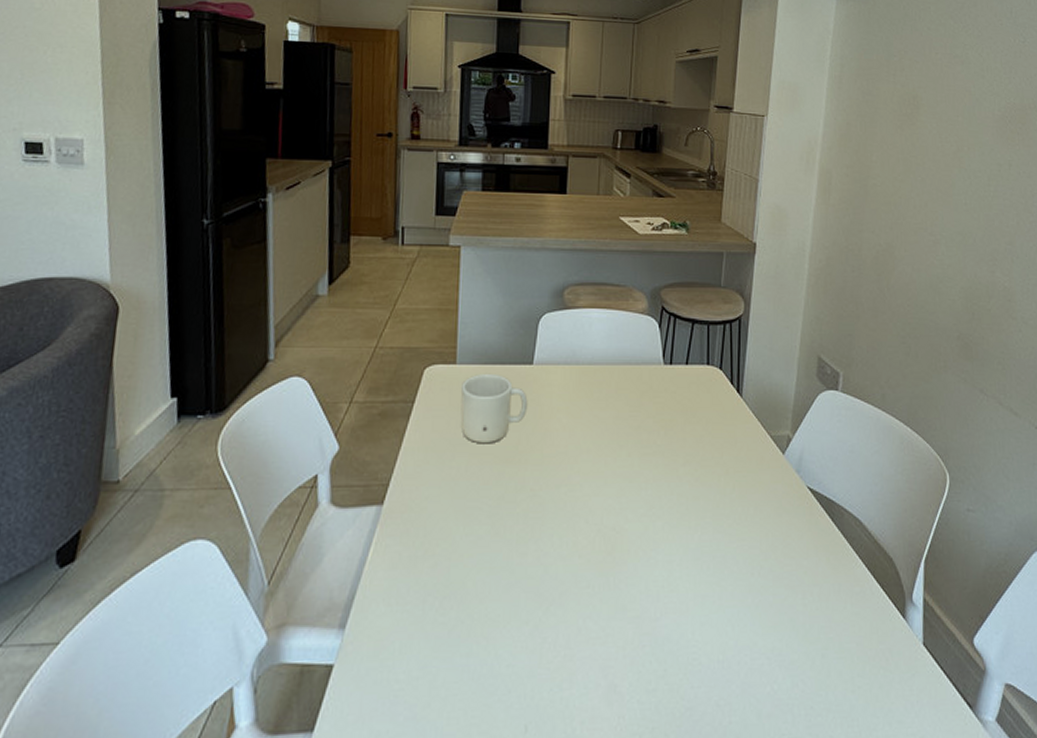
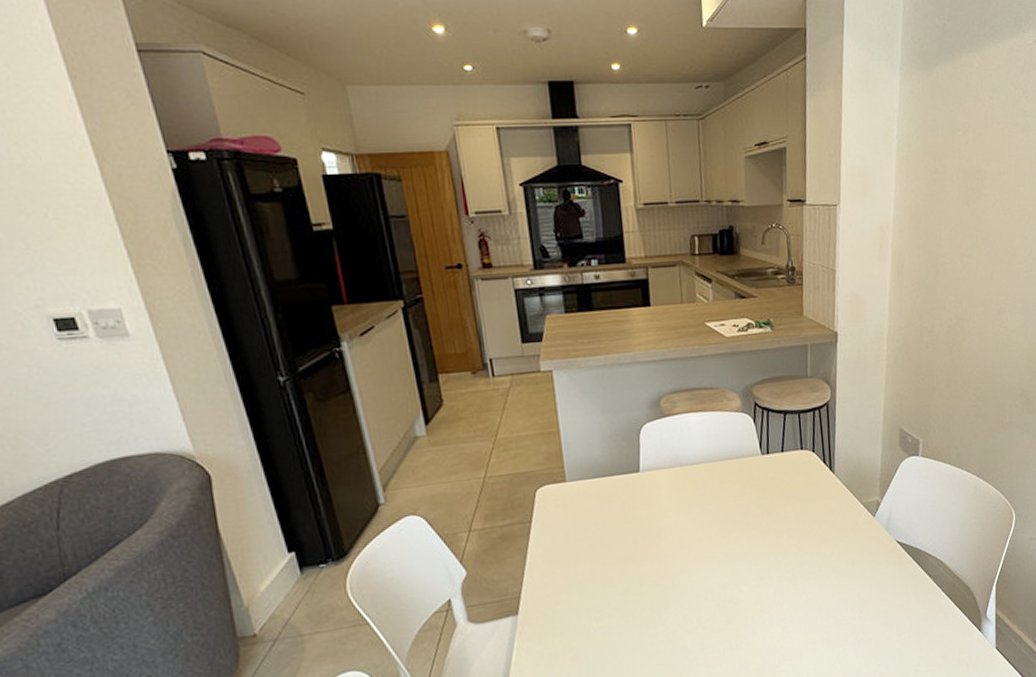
mug: present [460,373,528,444] -> none [574,485,640,550]

